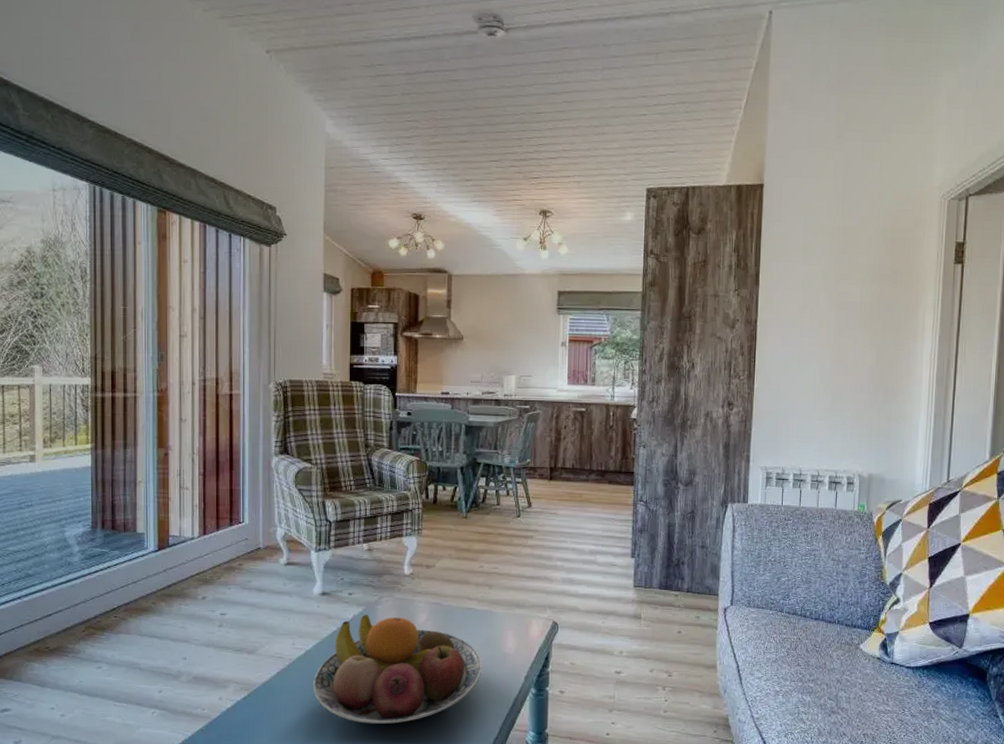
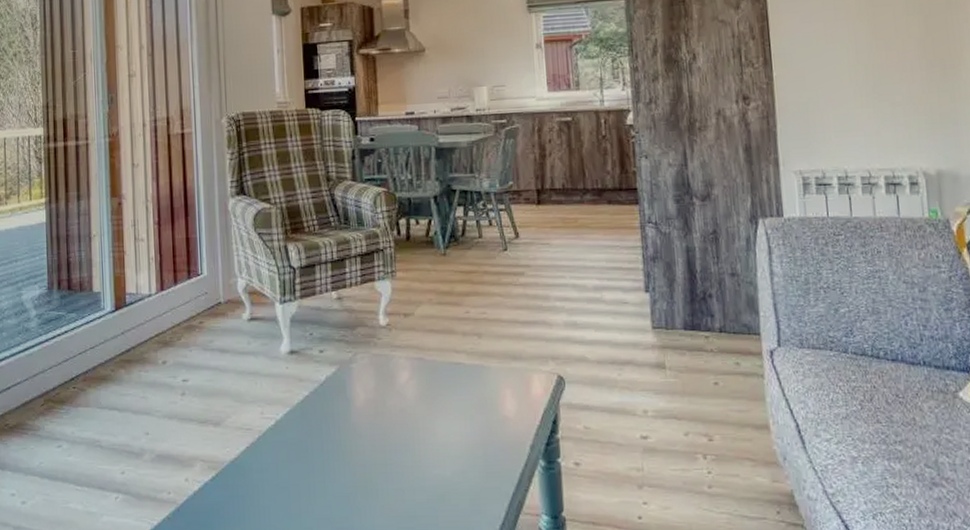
fruit bowl: present [313,614,483,724] -> none [287,374,479,508]

